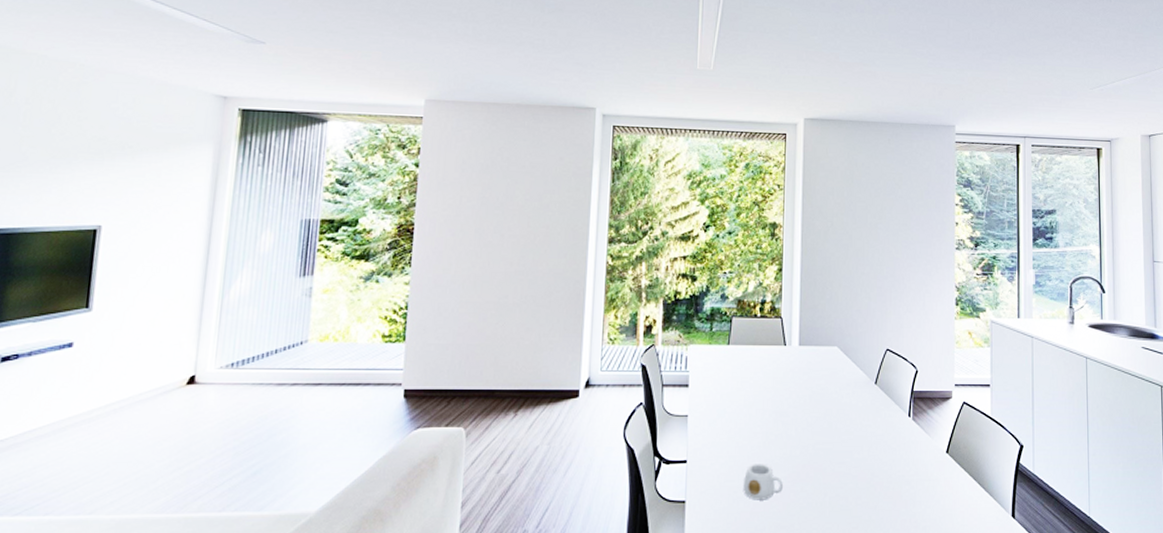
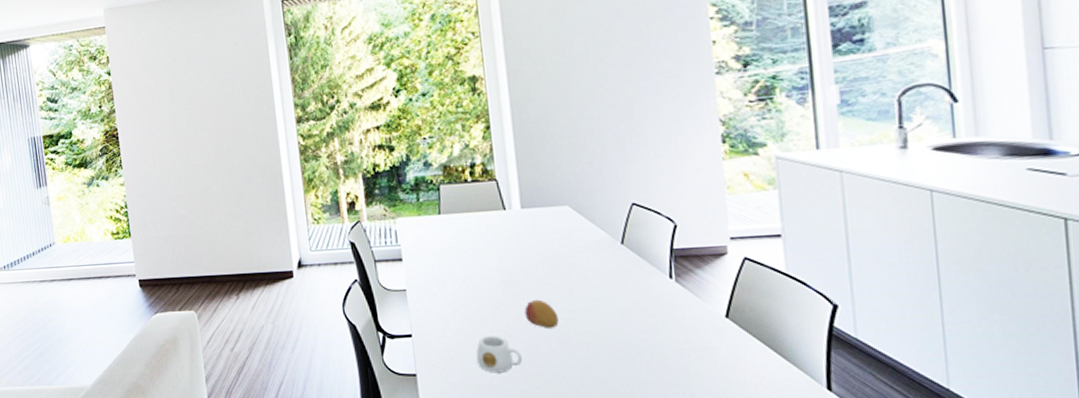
fruit: none [790,430,818,459] -> present [524,299,559,329]

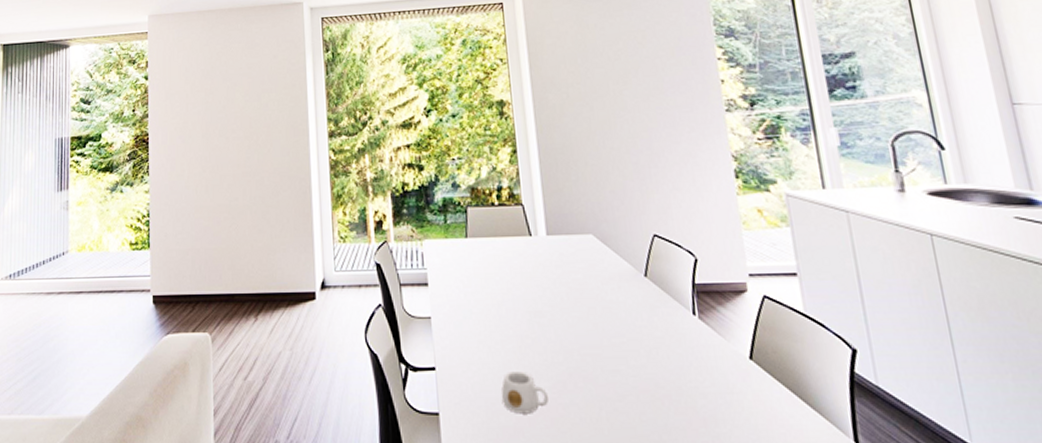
fruit: present [524,299,559,329] -> none [550,332,585,366]

